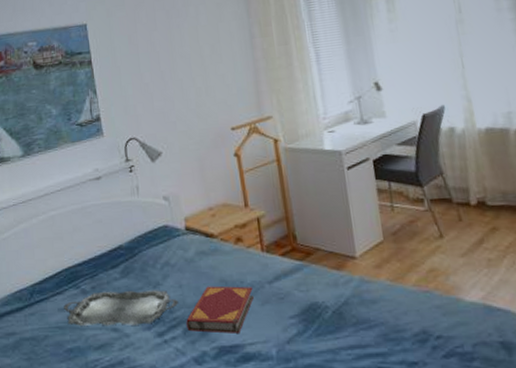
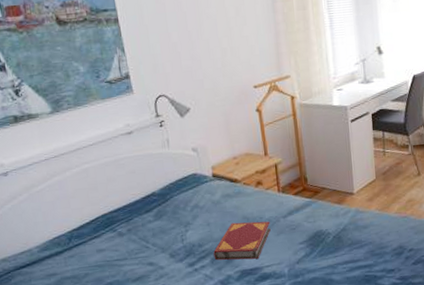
serving tray: present [64,290,179,326] -> none [102,228,207,263]

